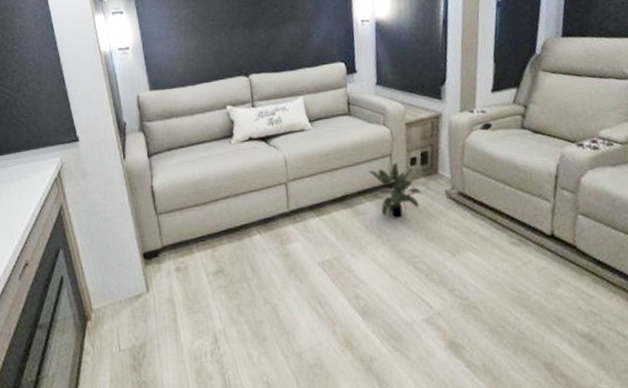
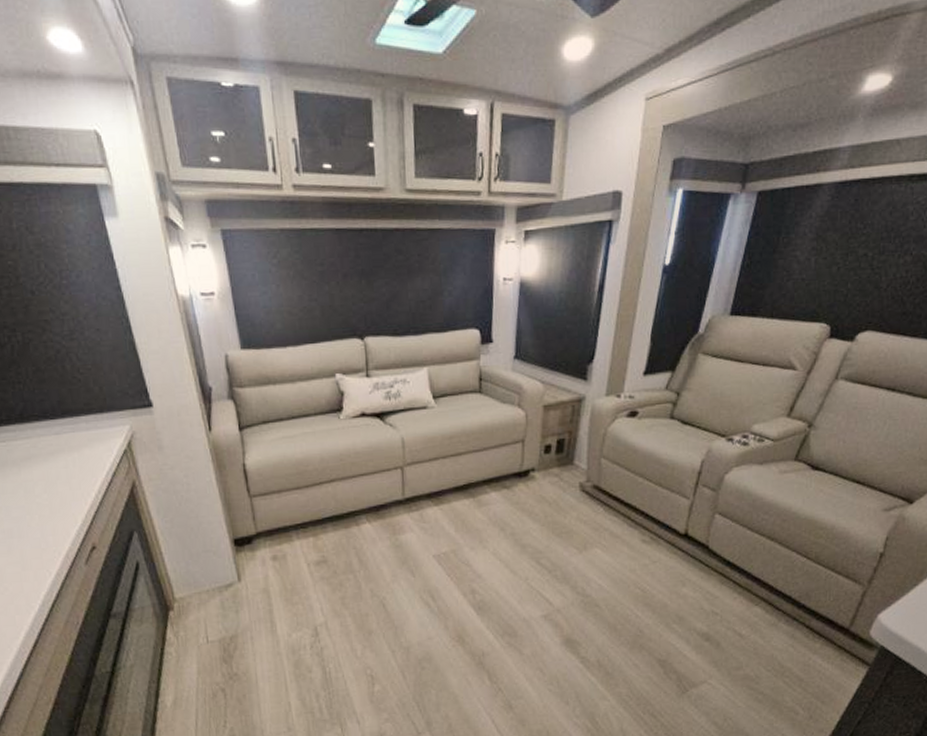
potted plant: present [369,162,422,218] -> none [497,449,554,510]

